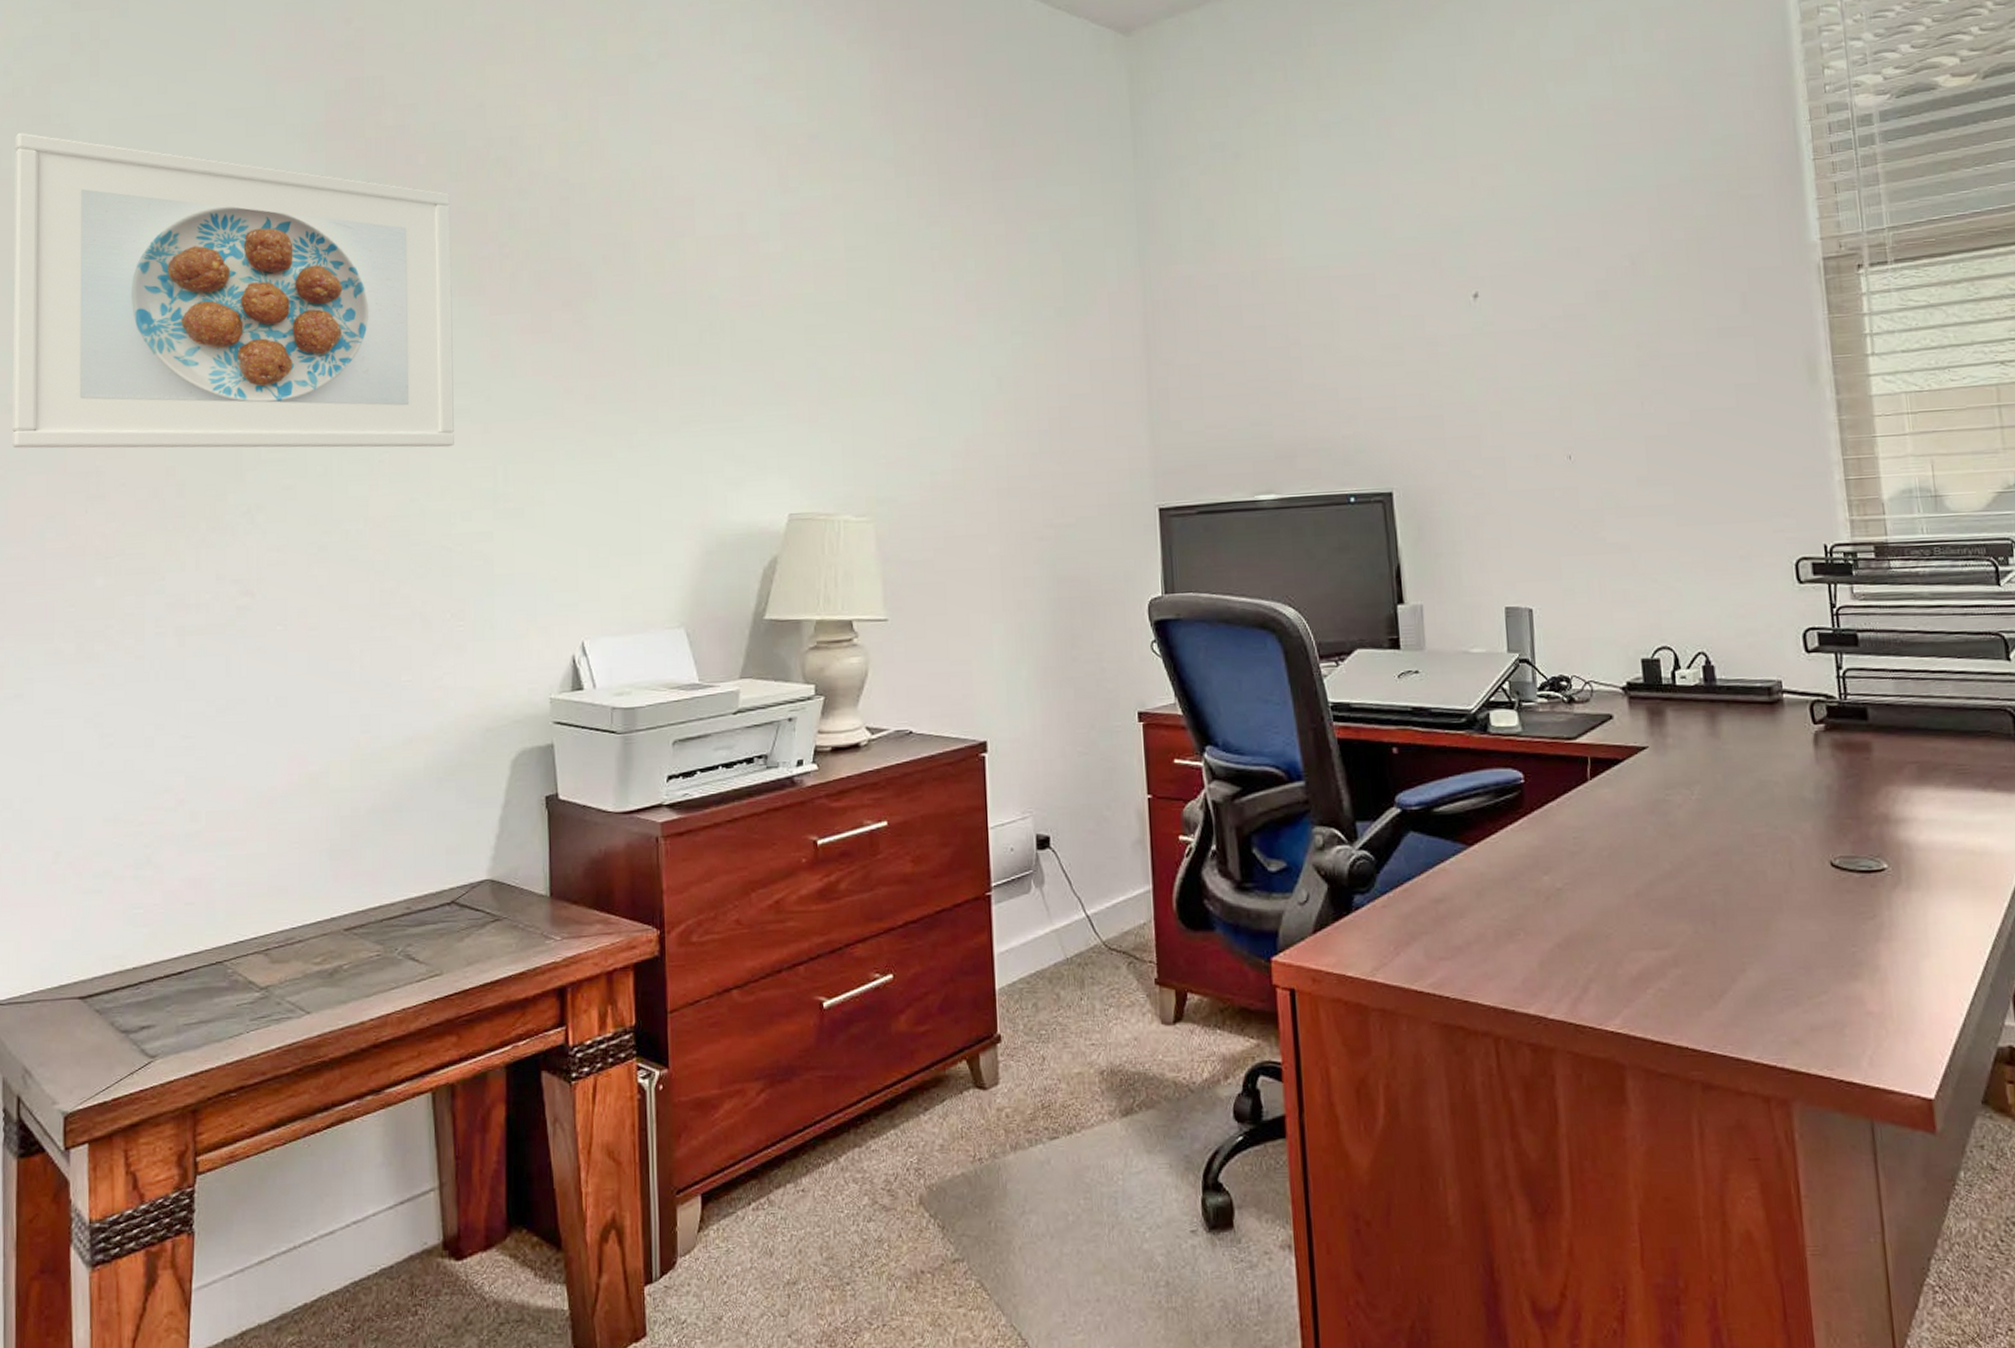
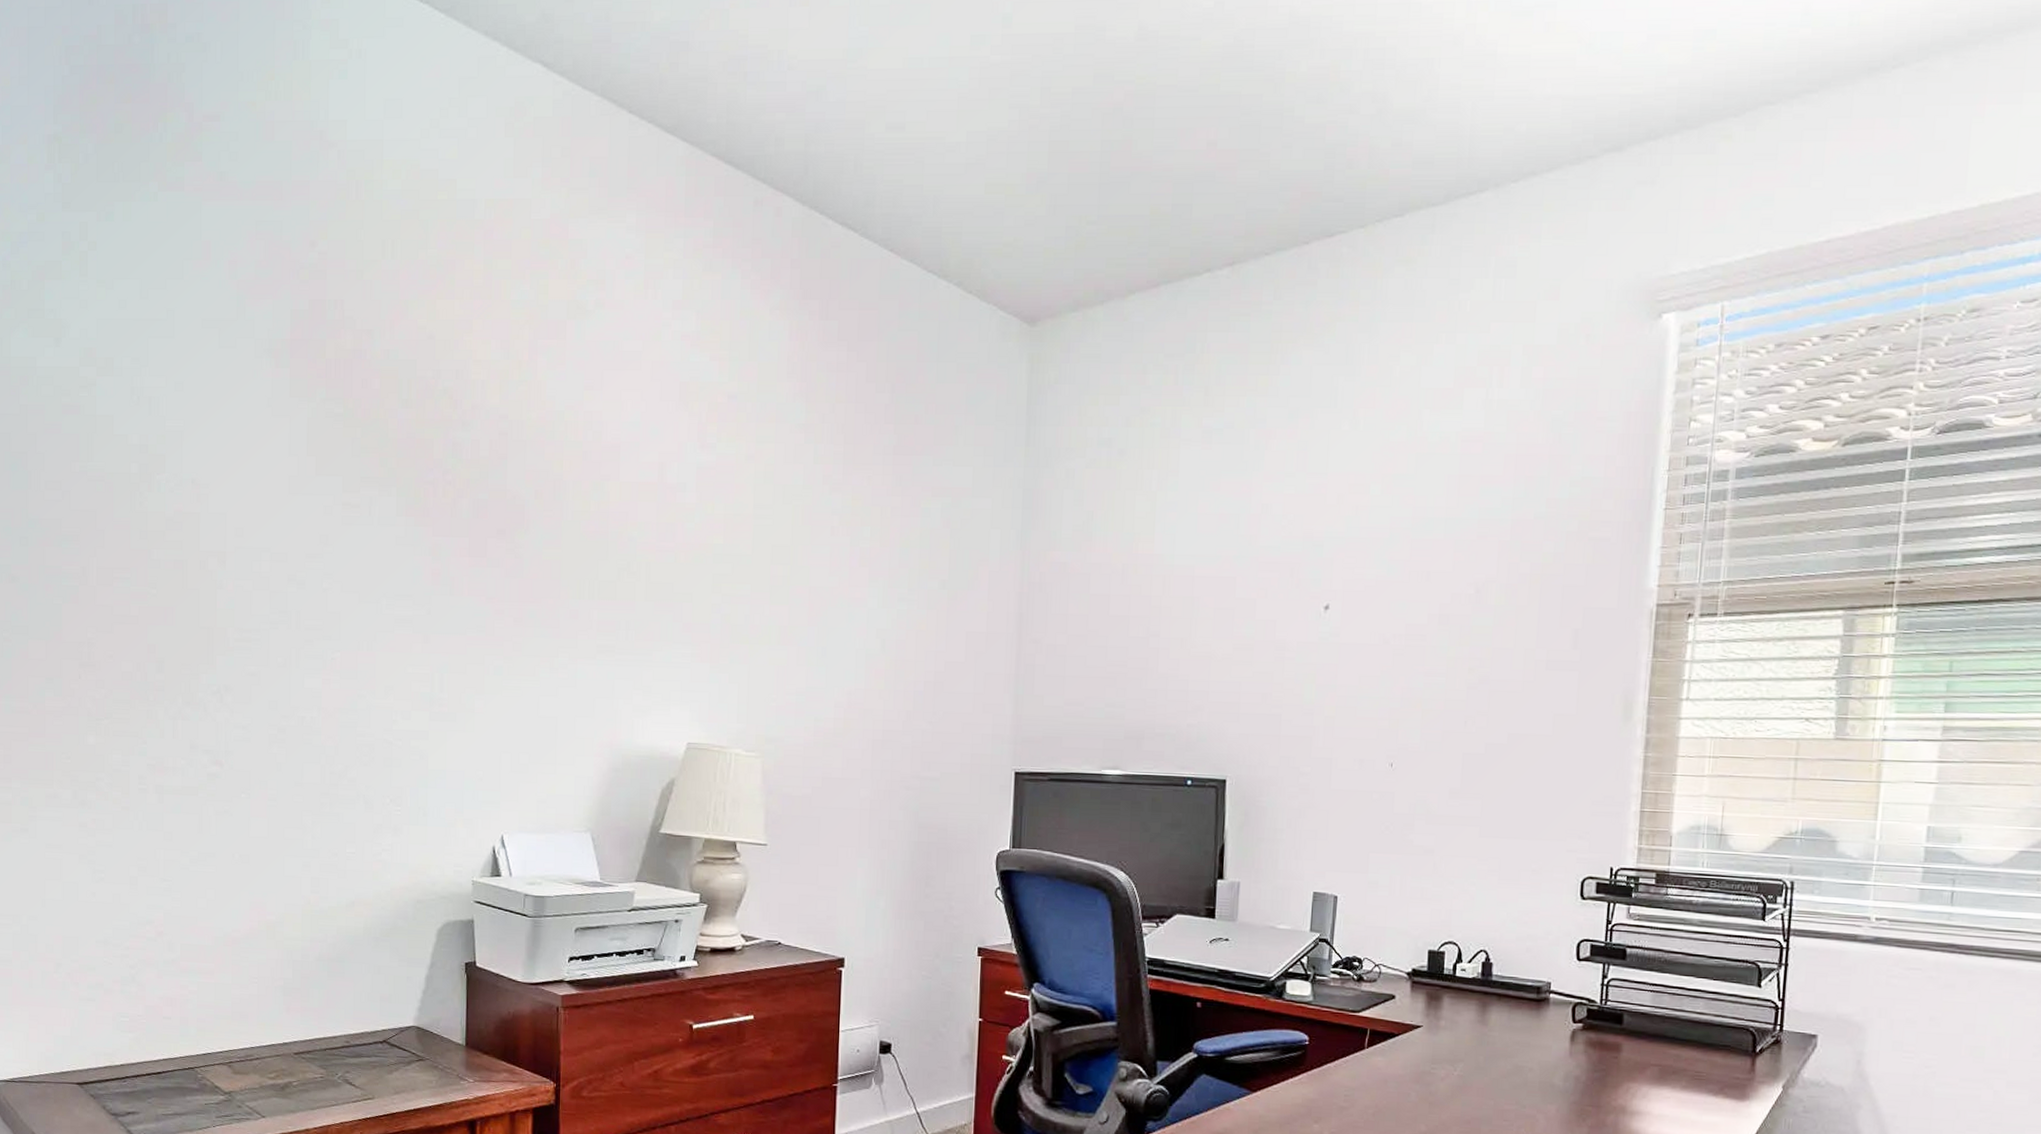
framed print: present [11,133,454,449] -> none [13,324,401,652]

